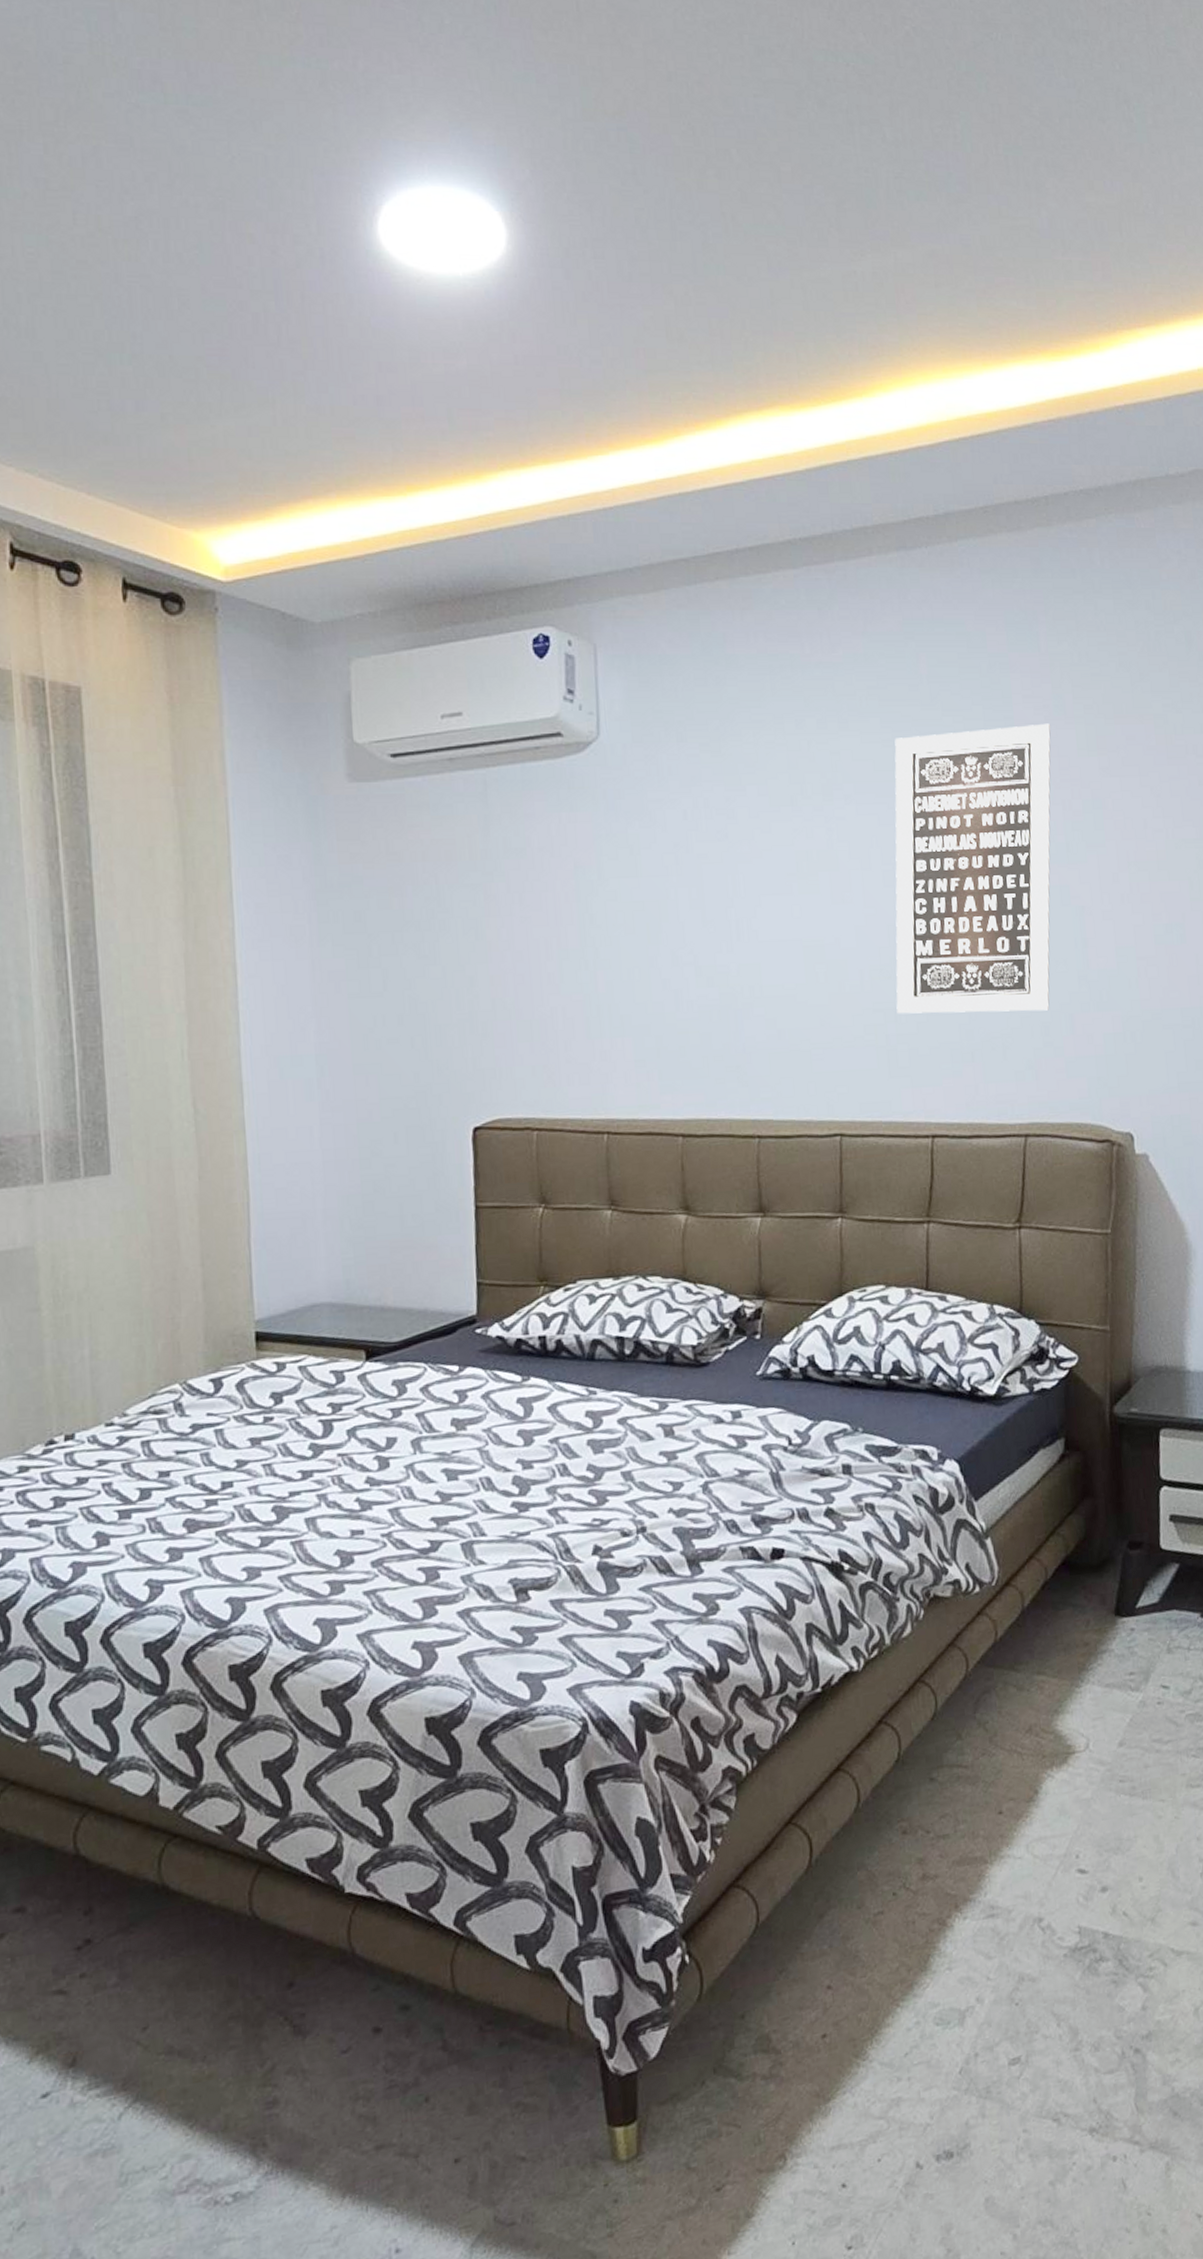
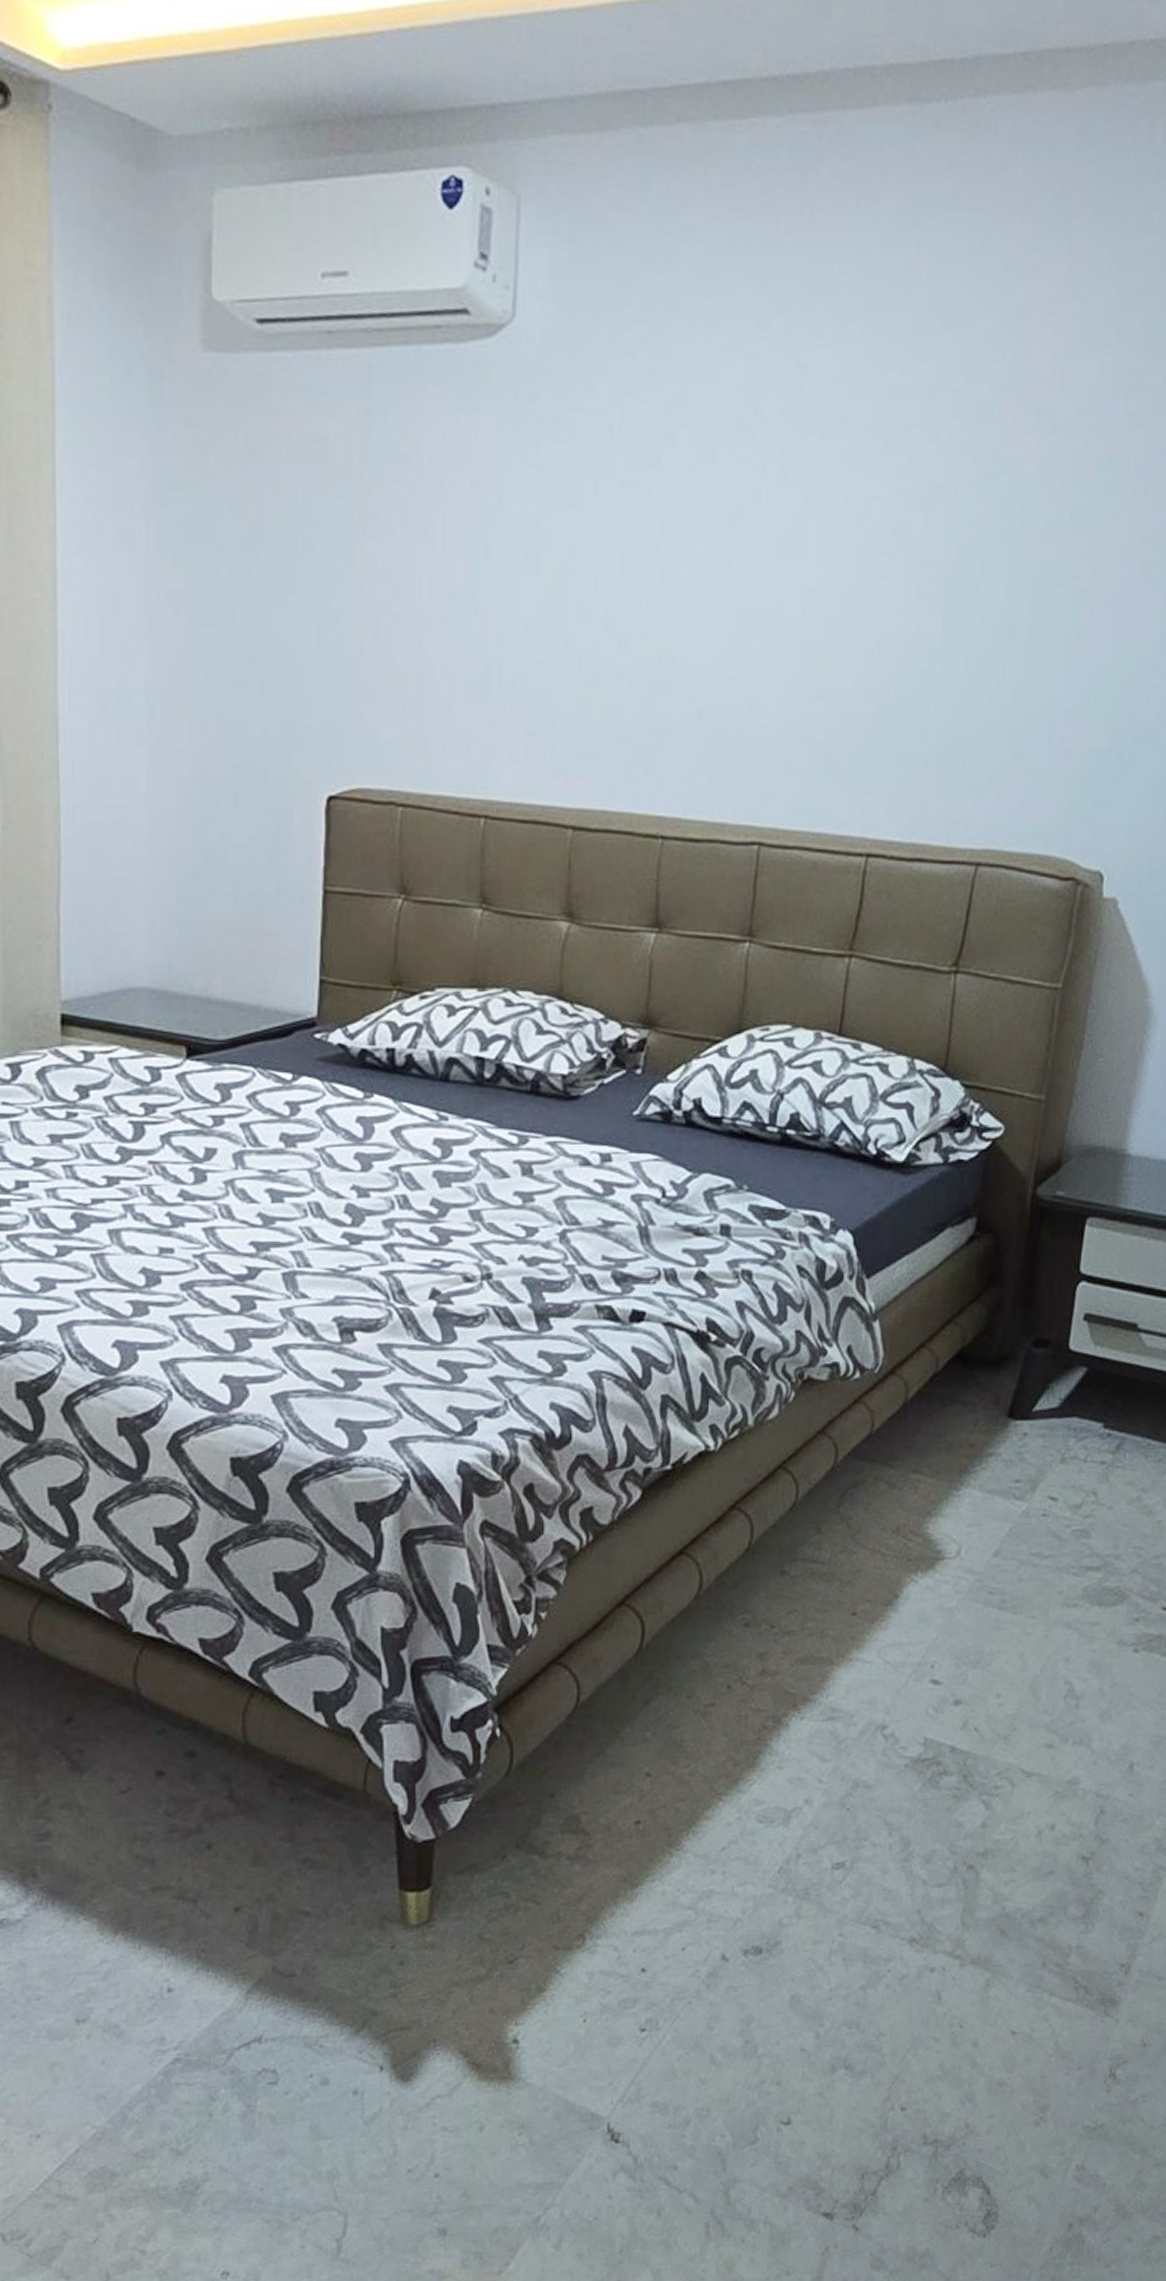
wall art: present [894,723,1051,1014] -> none [842,350,1071,715]

